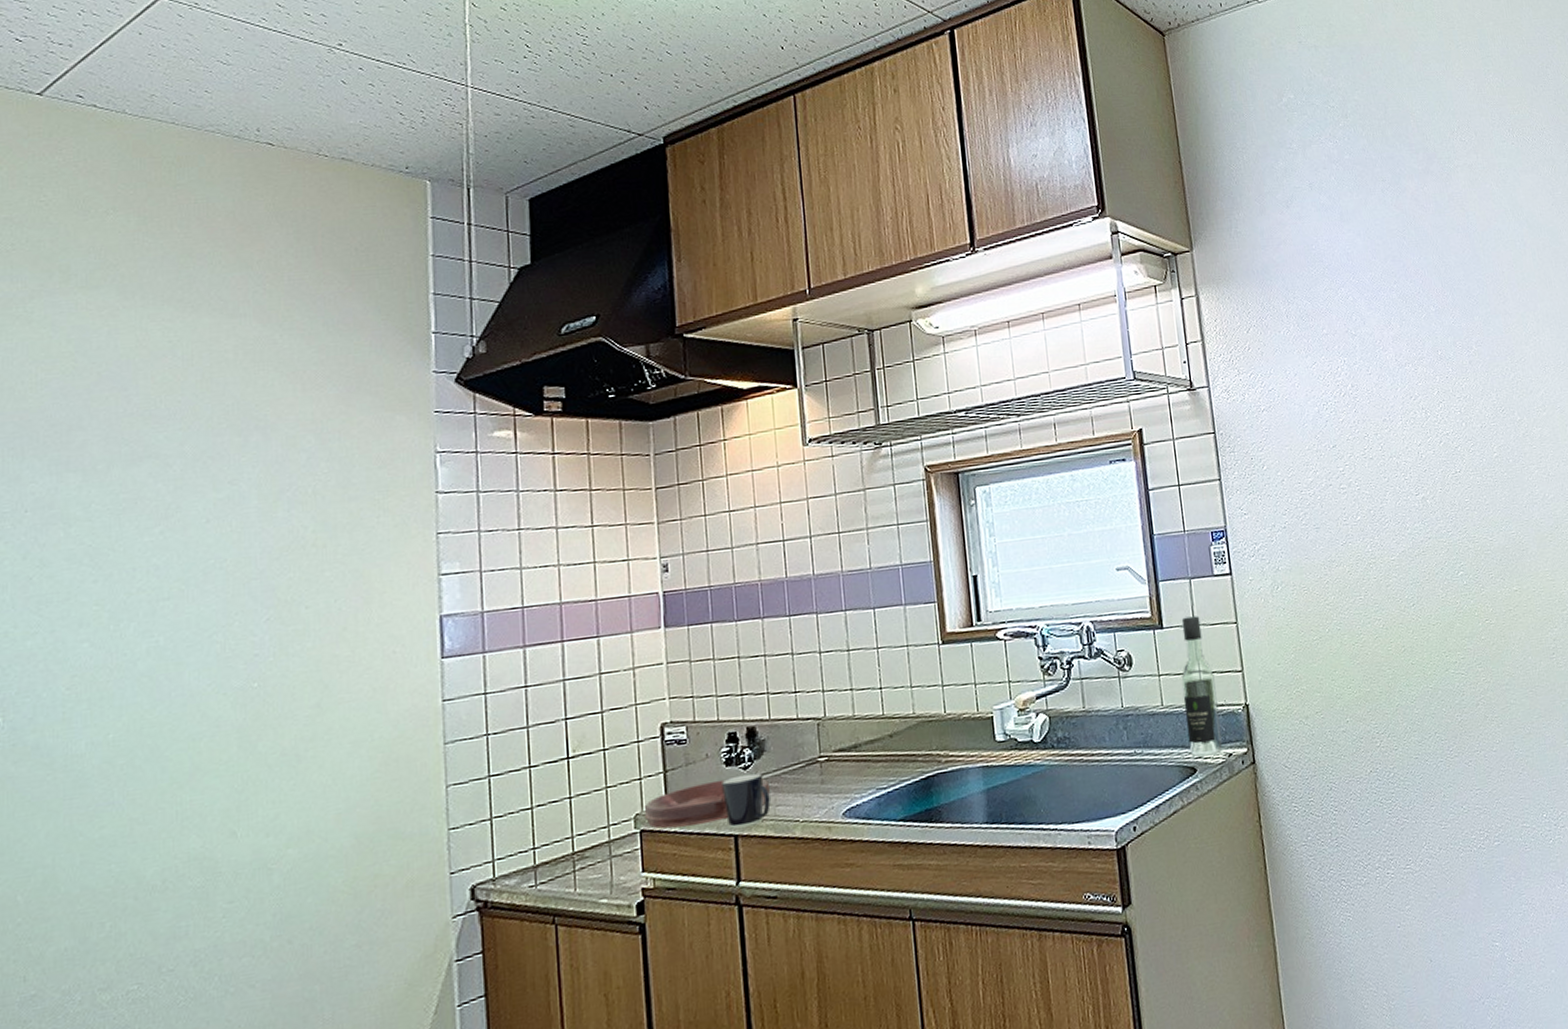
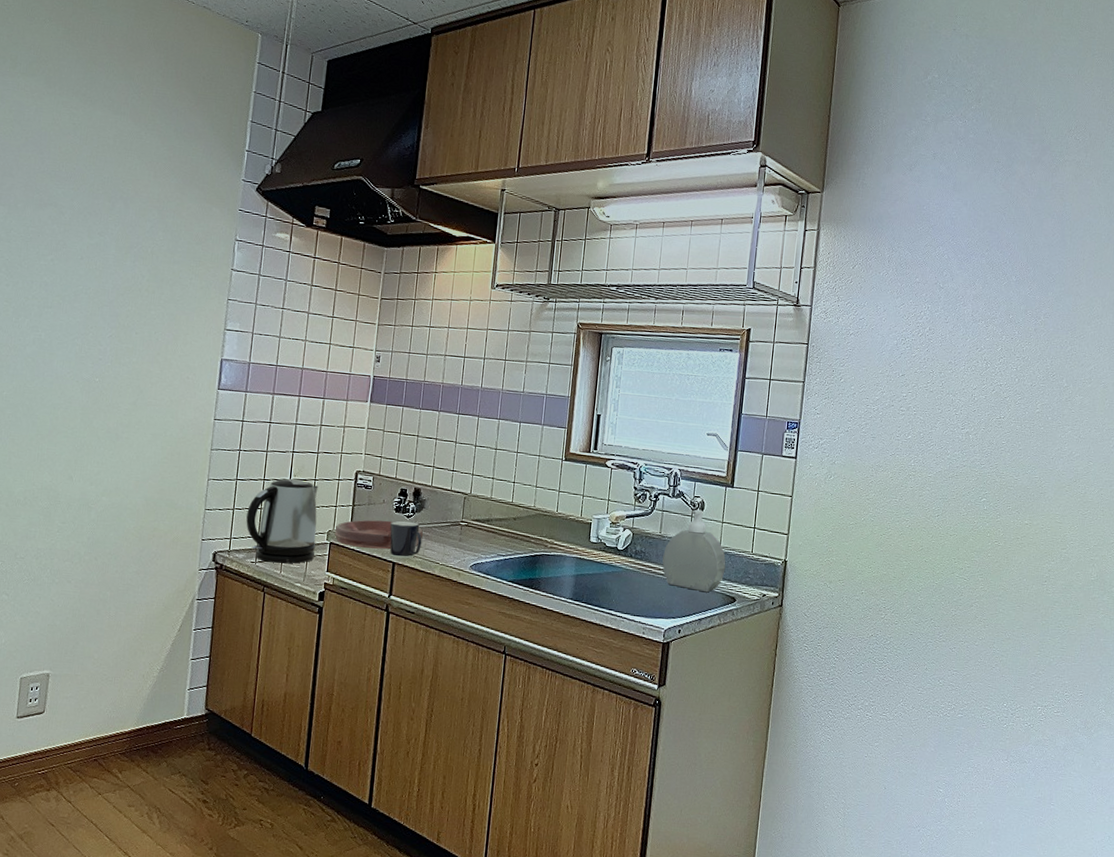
kettle: none [512,754,622,881] -> present [246,478,319,564]
soap bottle: none [1093,667,1176,772] -> present [662,510,726,593]
bottle: present [1181,616,1223,758] -> none [734,483,765,593]

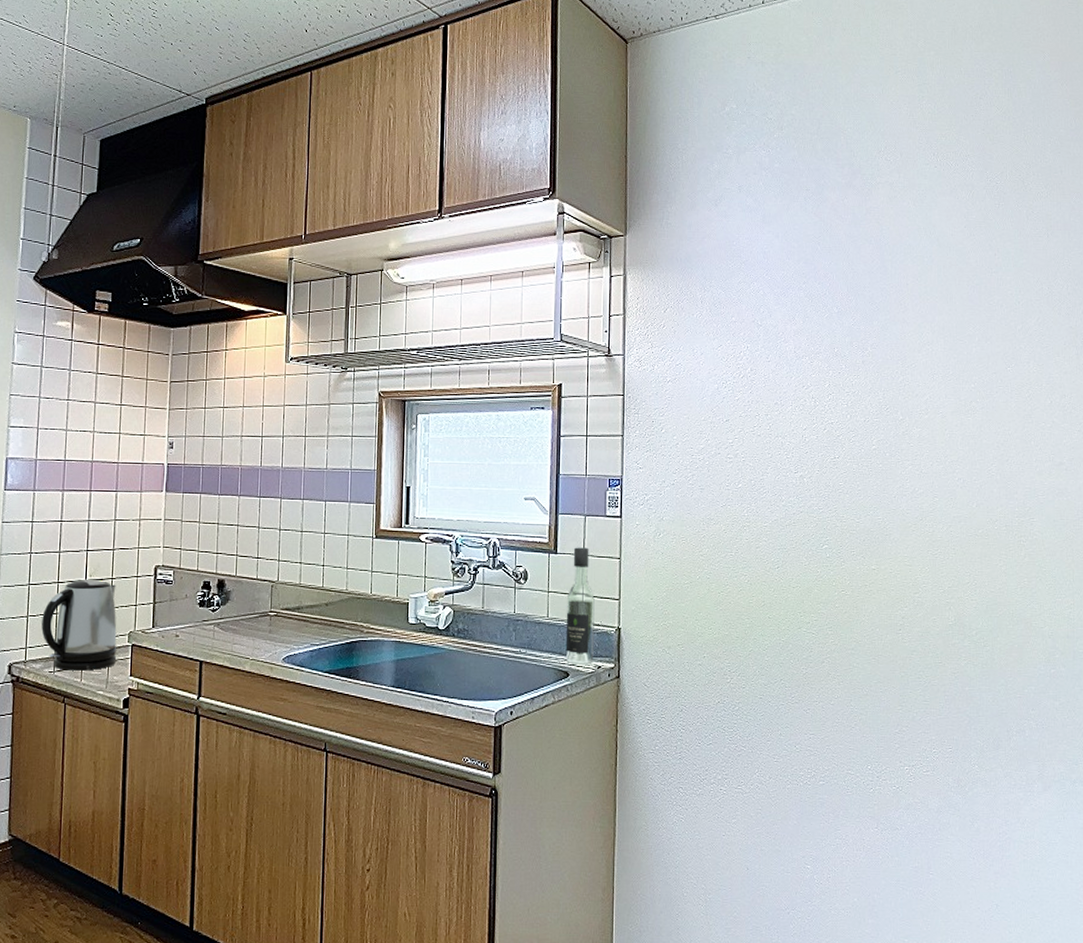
dish: present [334,519,423,550] -> none [136,616,230,649]
mug: present [389,520,422,560] -> none [194,615,230,657]
soap bottle: present [662,510,726,593] -> none [487,581,556,669]
bottle: none [734,483,765,593] -> present [566,547,595,666]

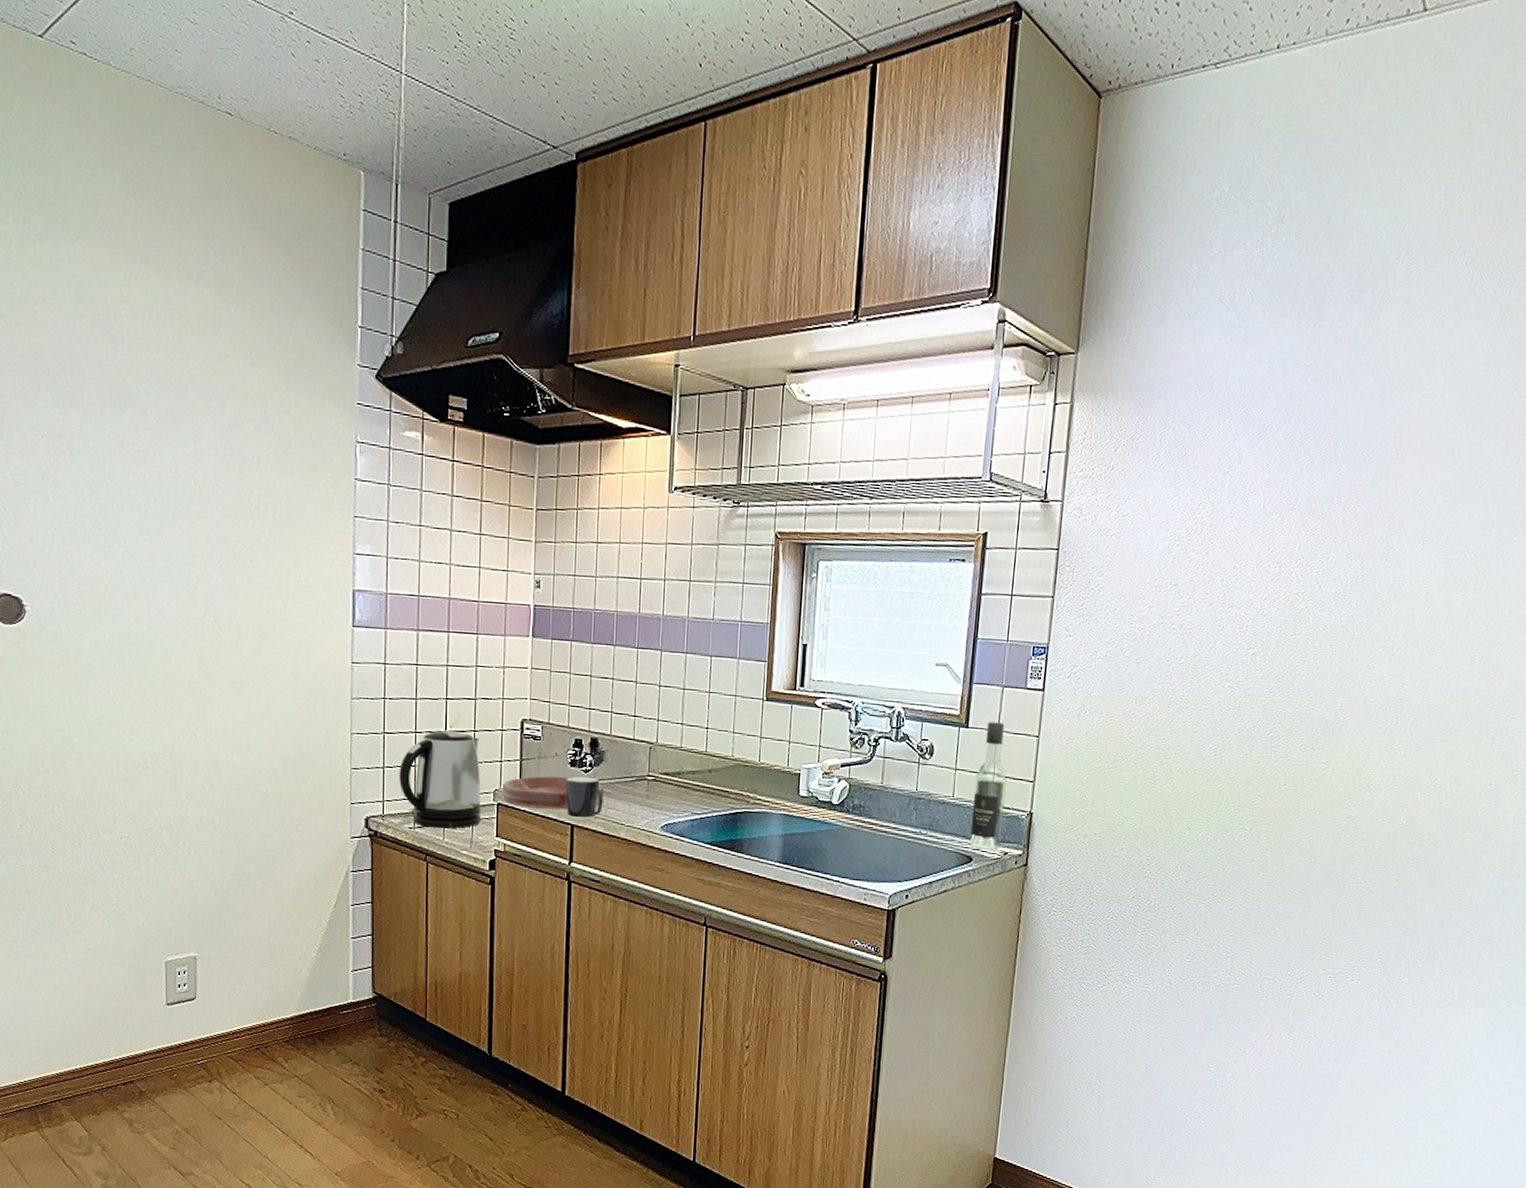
dish: none [136,616,230,649] -> present [501,776,604,810]
mug: none [194,615,230,657] -> present [565,776,603,821]

